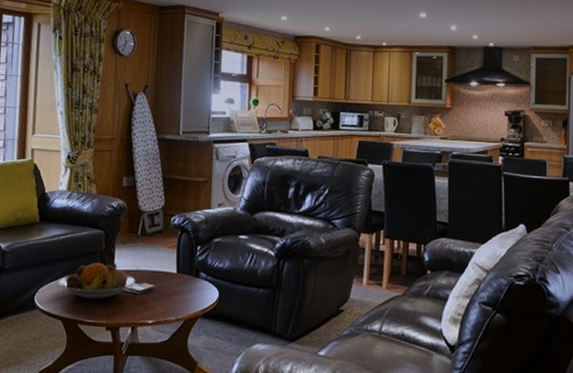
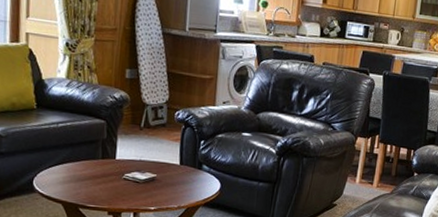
fruit bowl: present [58,261,136,300] -> none [58,150,139,186]

